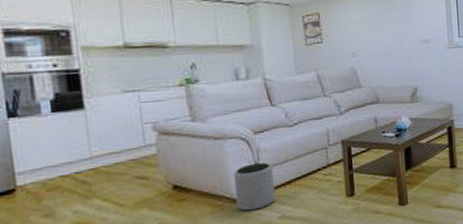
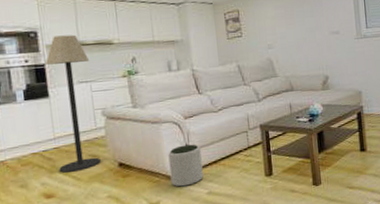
floor lamp: none [79,35,150,199] -> present [45,34,101,173]

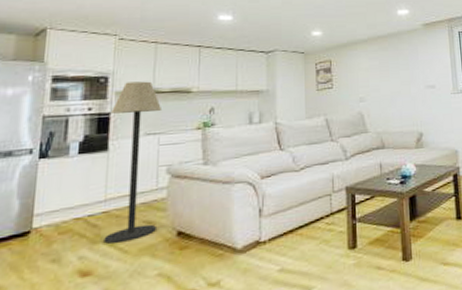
plant pot: present [168,144,204,187] -> none [237,209,276,263]

